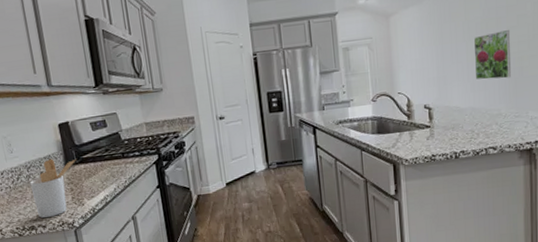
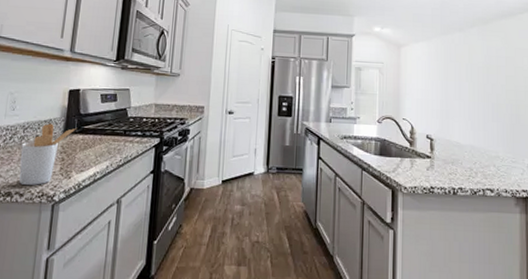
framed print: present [474,29,511,80] -> none [476,77,509,123]

